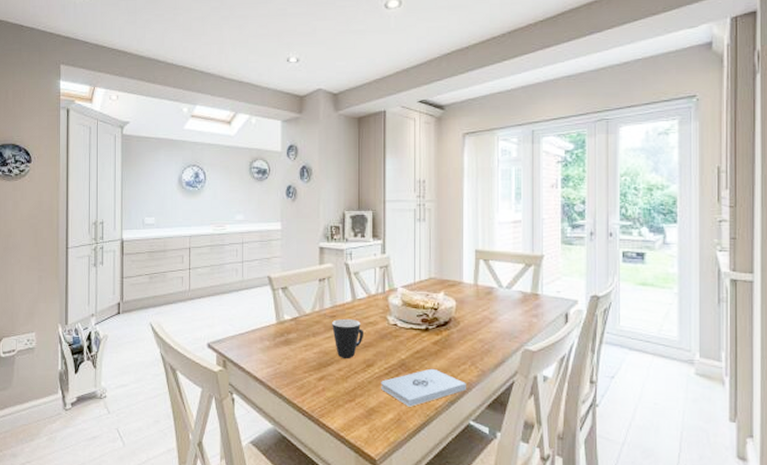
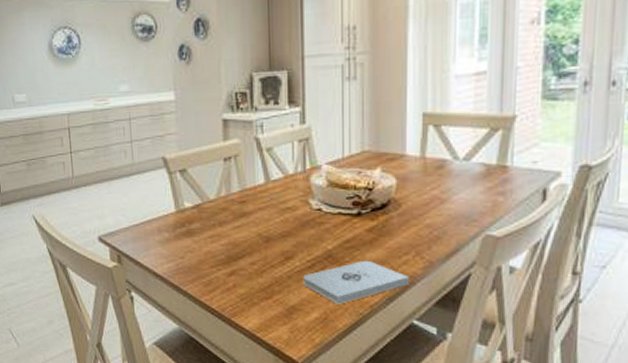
mug: present [332,318,365,360] -> none [242,204,282,252]

